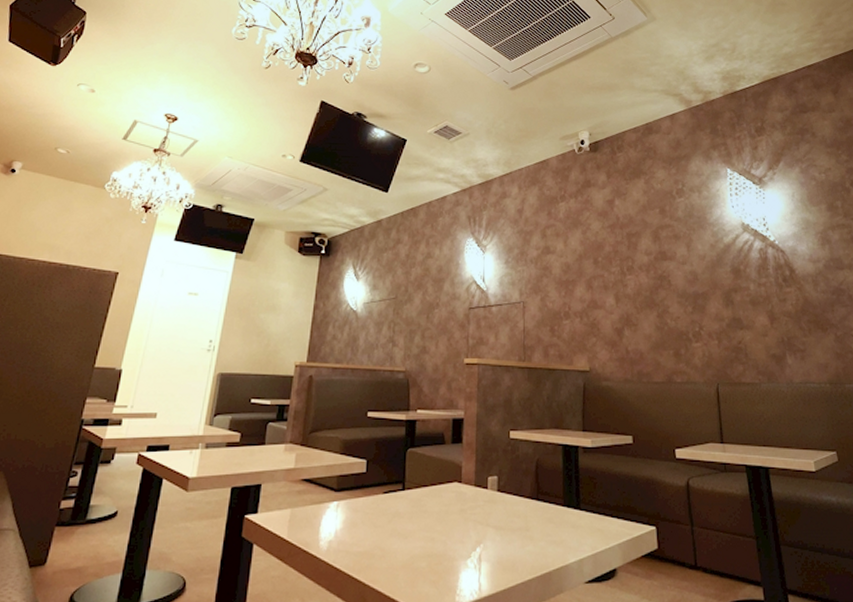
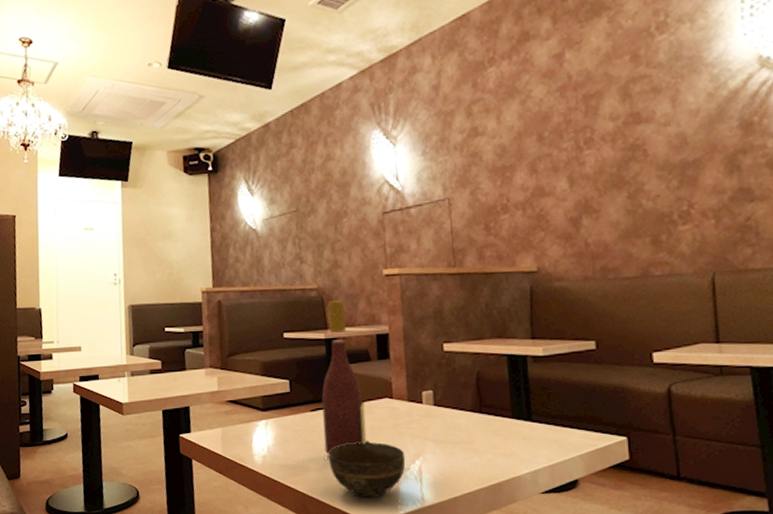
wine bottle: none [392,384,435,541] -> present [321,300,367,455]
cup: none [394,525,468,590] -> present [328,440,406,499]

